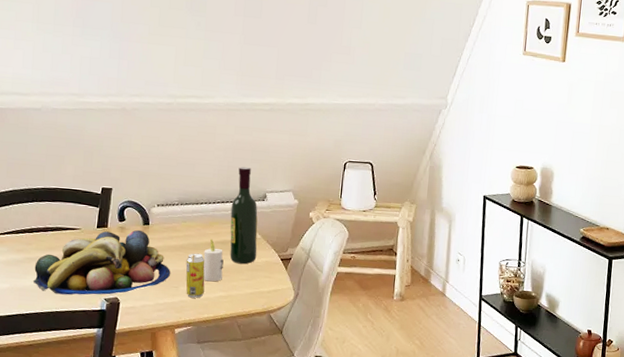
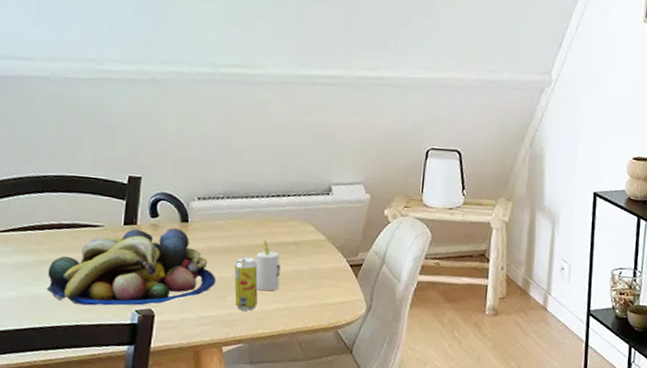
wine bottle: present [230,167,258,265] -> none [287,153,322,271]

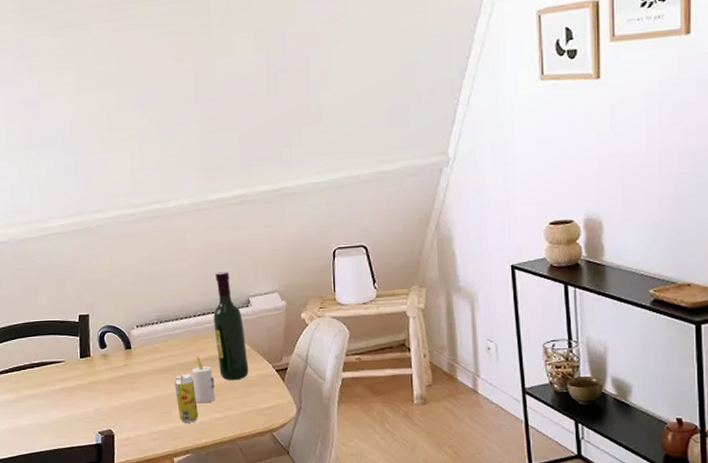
fruit bowl: present [46,227,215,306] -> none [27,355,160,432]
wine bottle: none [287,153,322,271] -> present [213,271,249,381]

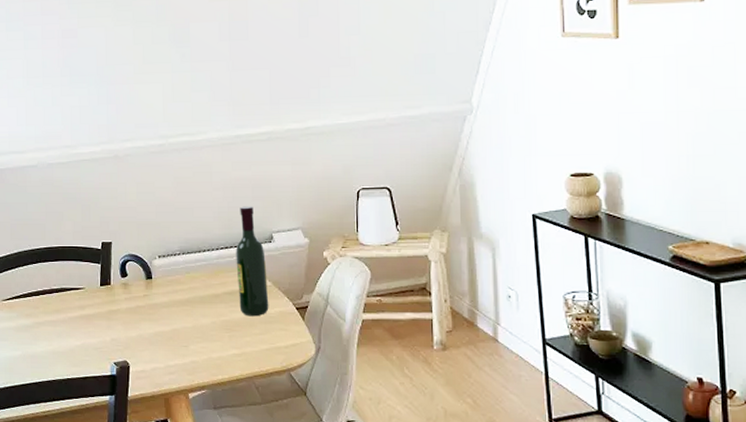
beverage can: present [174,373,198,423] -> none [193,307,216,358]
candle: present [191,356,215,403] -> none [211,290,234,338]

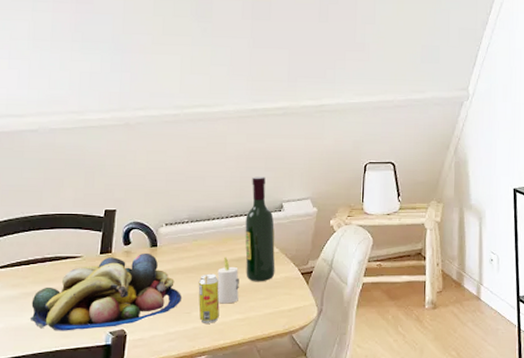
fruit bowl: none [43,285,178,361] -> present [29,252,181,331]
beverage can: none [193,307,216,358] -> present [198,273,220,323]
candle: none [211,290,234,338] -> present [217,257,239,304]

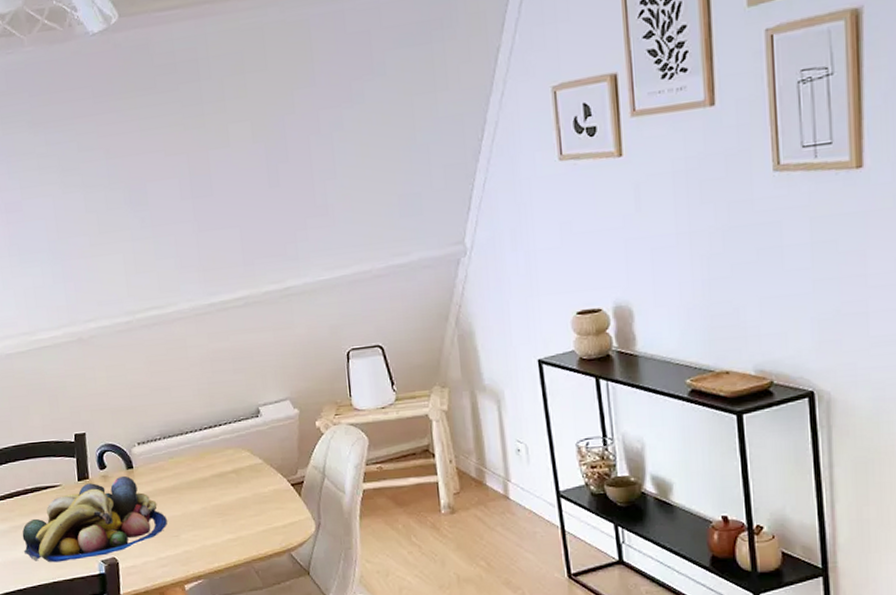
beverage can: present [198,273,220,323] -> none [181,492,210,546]
candle: present [217,257,239,304] -> none [200,473,227,524]
wine bottle: present [245,176,276,282] -> none [220,379,262,498]

